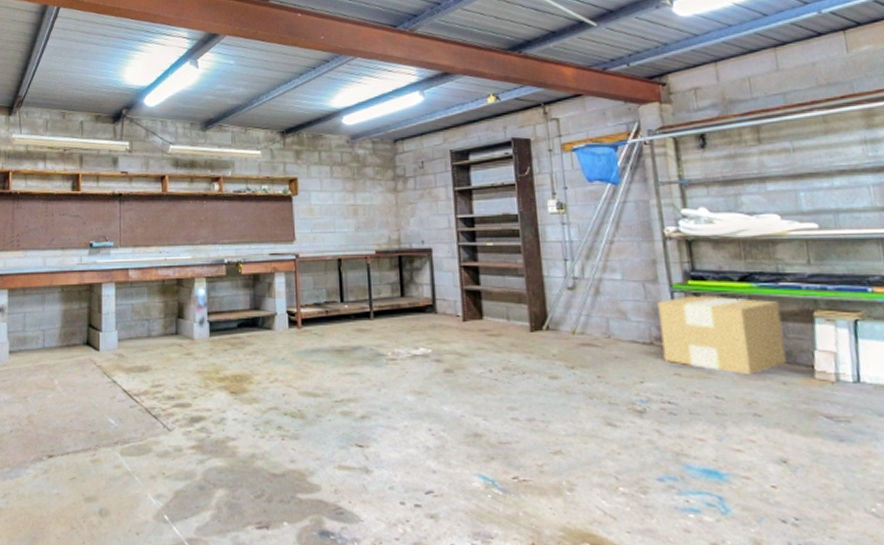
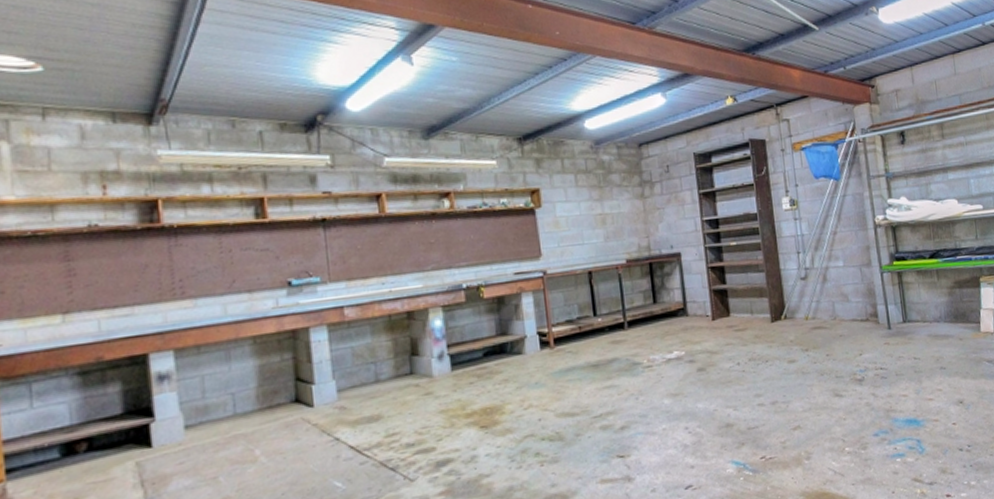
cardboard box: present [657,295,788,376] -> none [871,272,963,337]

